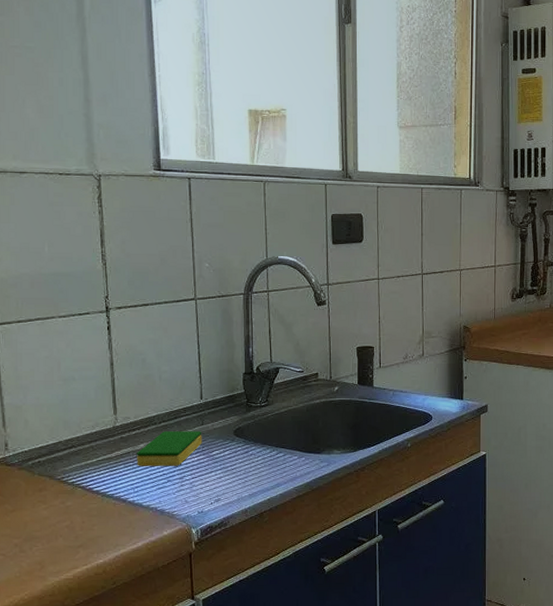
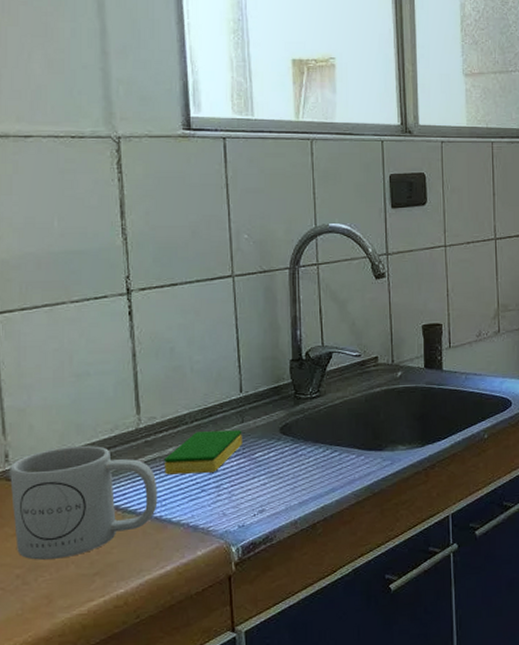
mug: none [9,438,131,532] -> present [10,445,158,560]

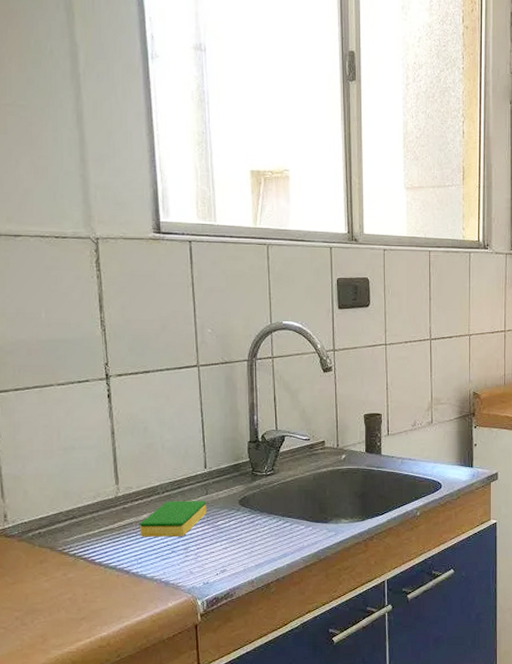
mug: present [10,445,158,560] -> none [8,509,134,605]

